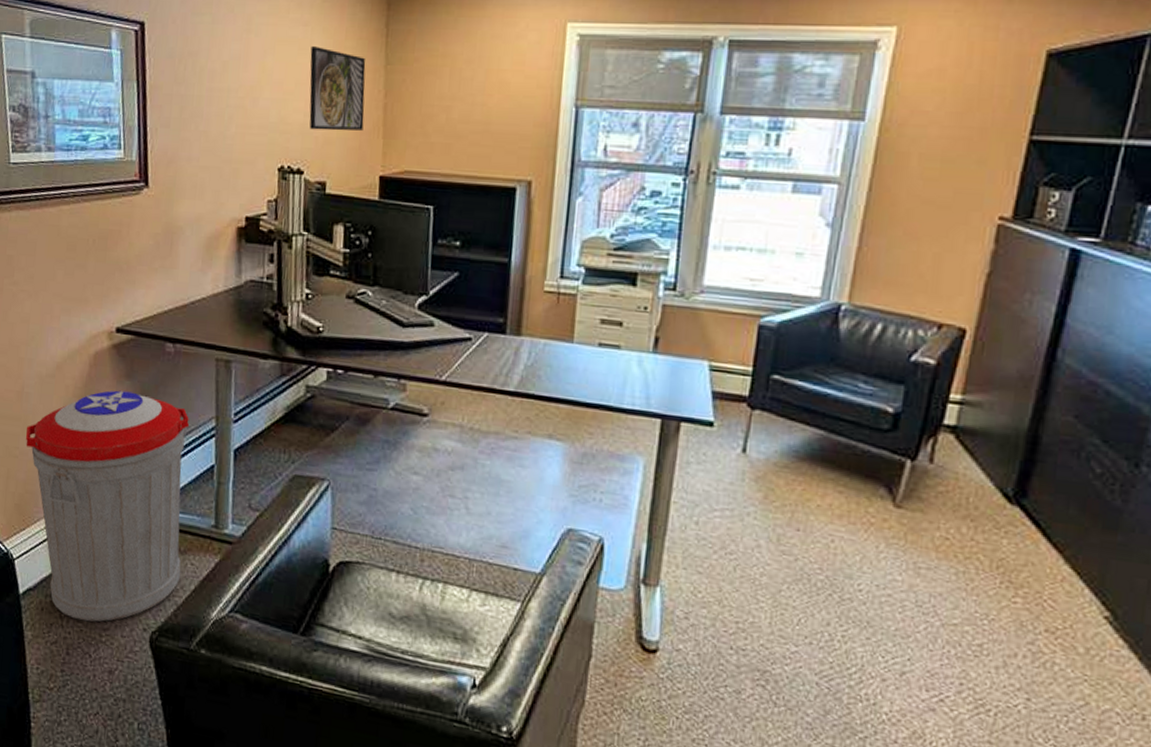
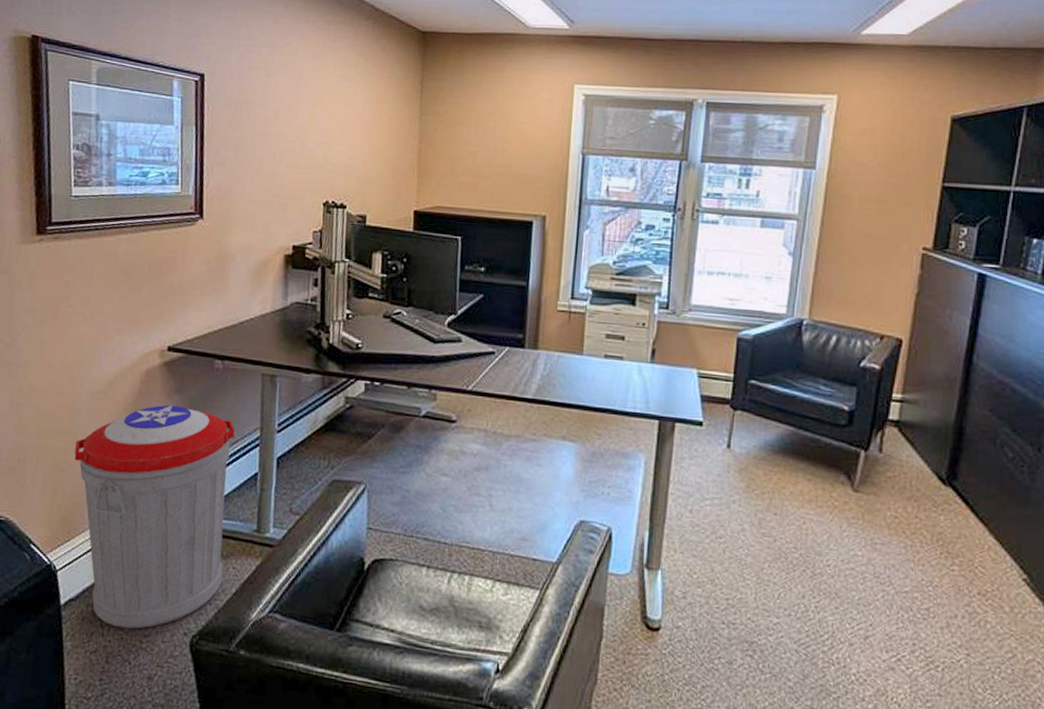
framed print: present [309,46,366,131] -> none [352,99,403,172]

